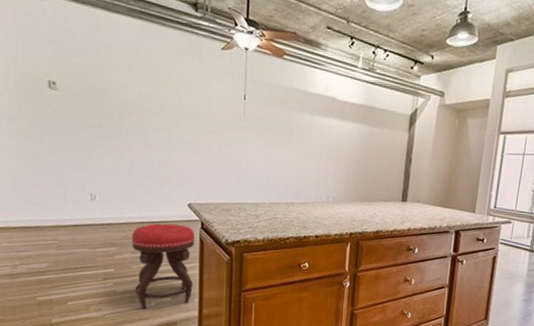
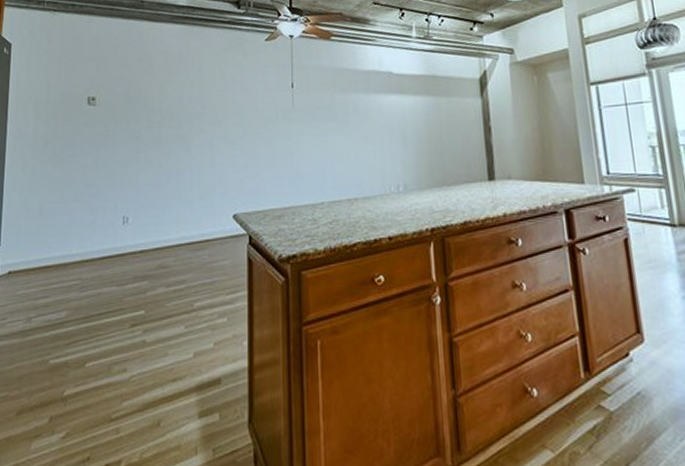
stool: present [131,223,195,309] -> none [166,242,243,364]

